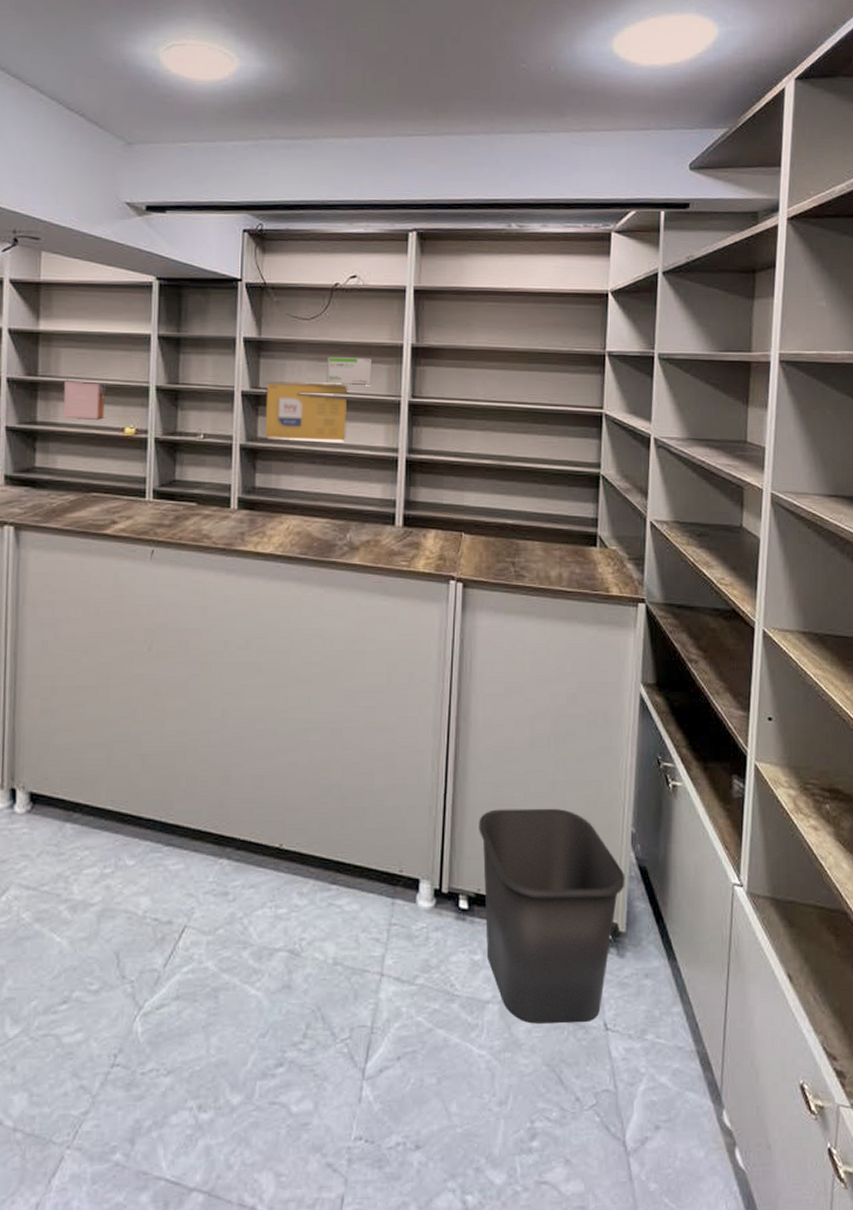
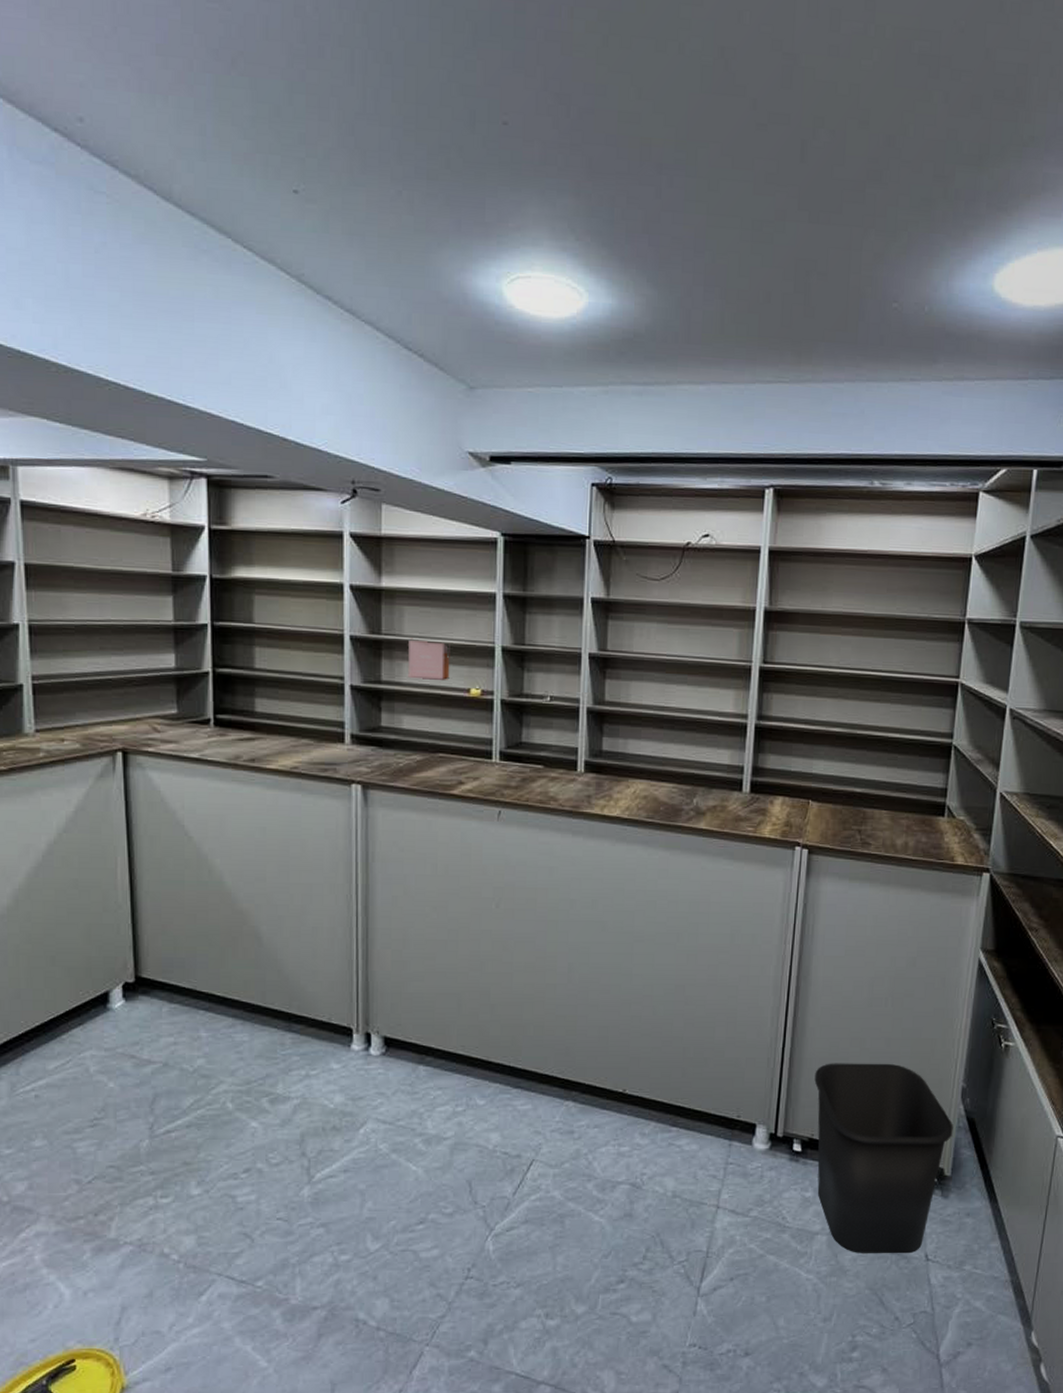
product box: present [265,382,347,441] -> none [612,645,697,706]
medicine box: present [326,357,371,385] -> none [675,620,723,649]

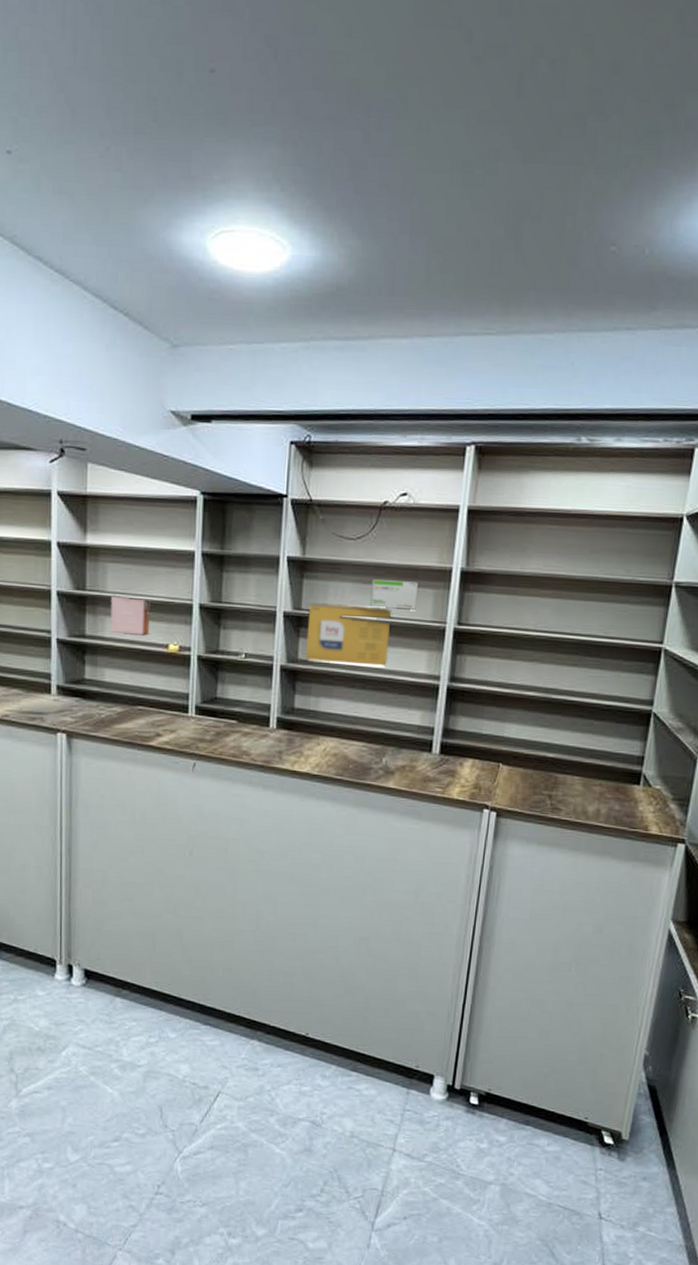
product box: none [612,645,697,706] -> present [305,604,391,666]
medicine box: none [675,620,723,649] -> present [369,580,418,610]
waste bin: present [814,1063,953,1254] -> none [492,1022,634,1210]

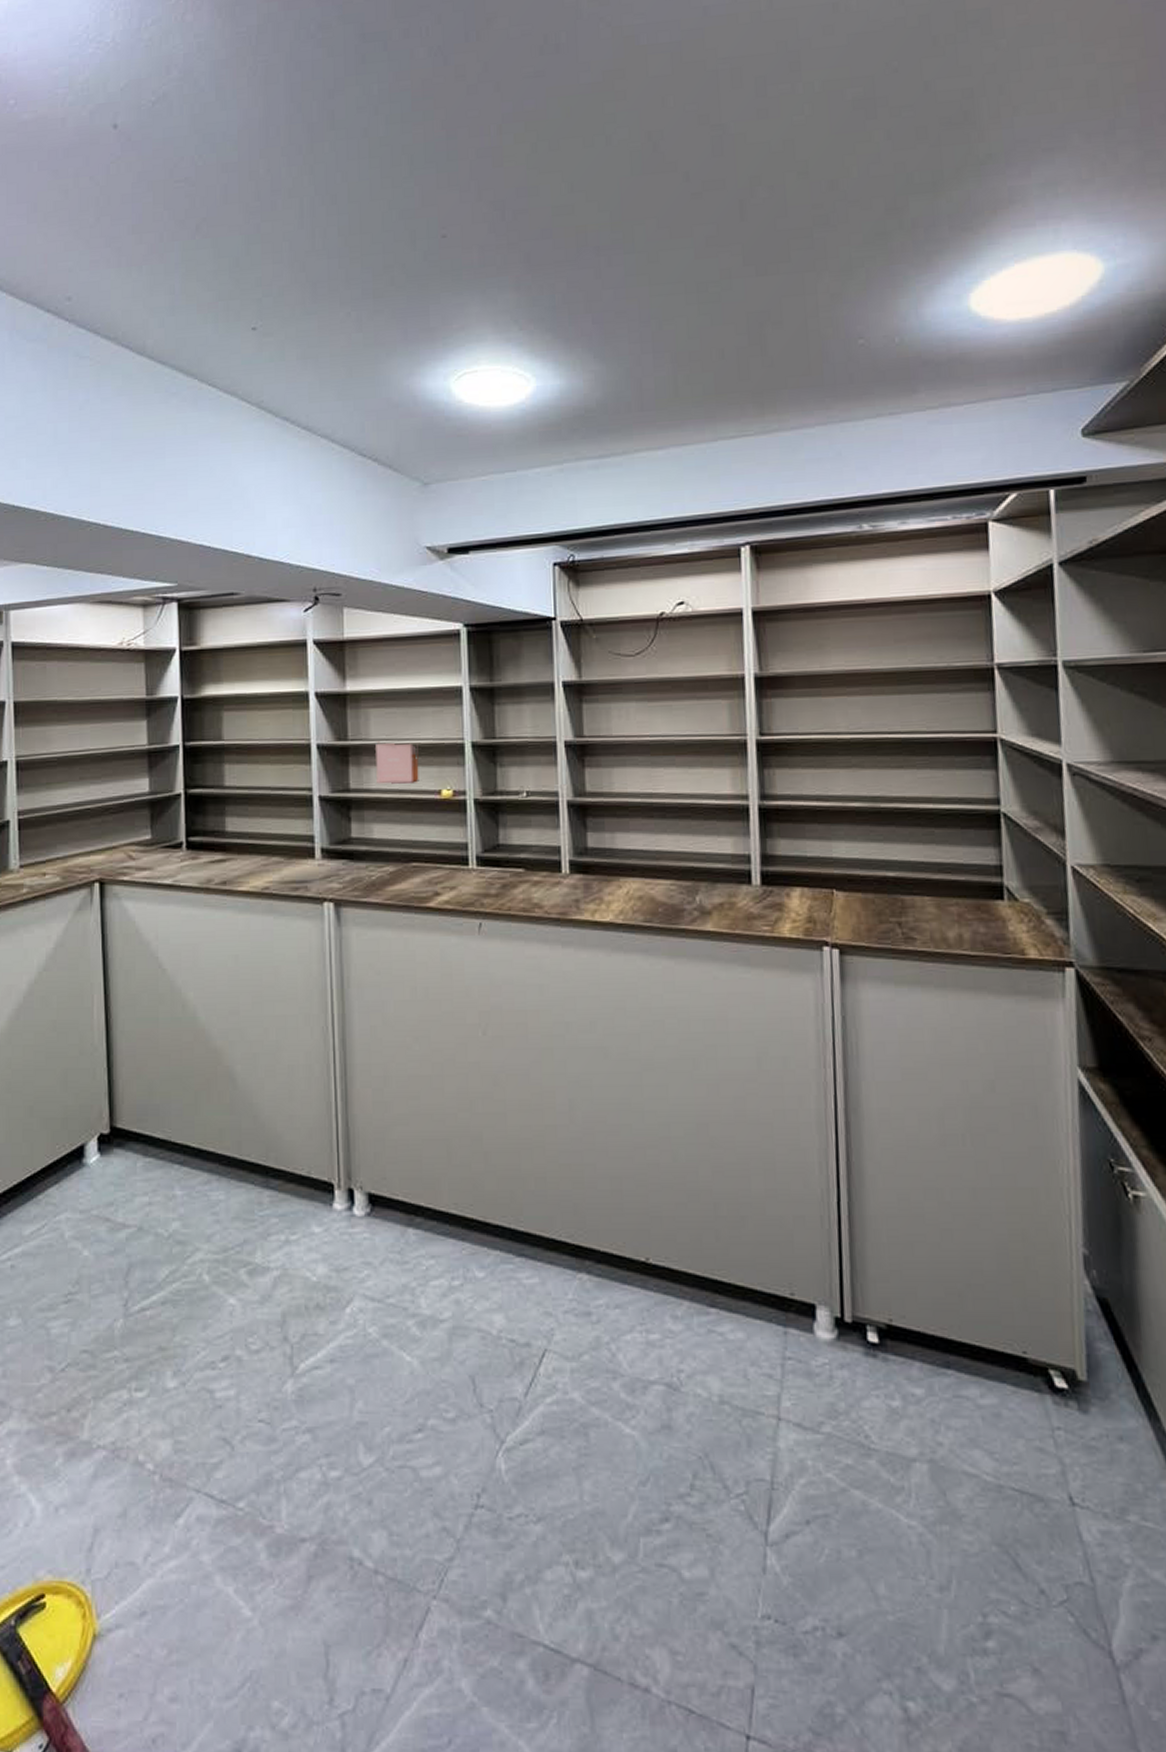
product box: present [305,604,391,666] -> none [592,727,686,792]
medicine box: present [369,580,418,610] -> none [658,694,711,727]

